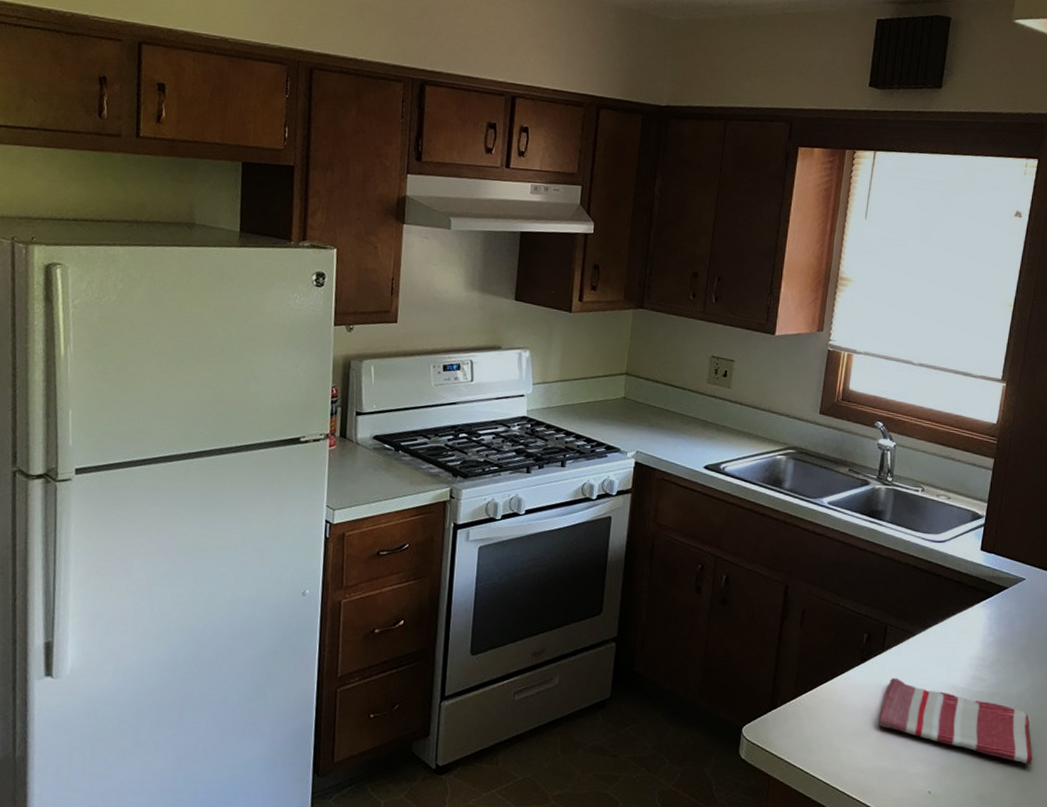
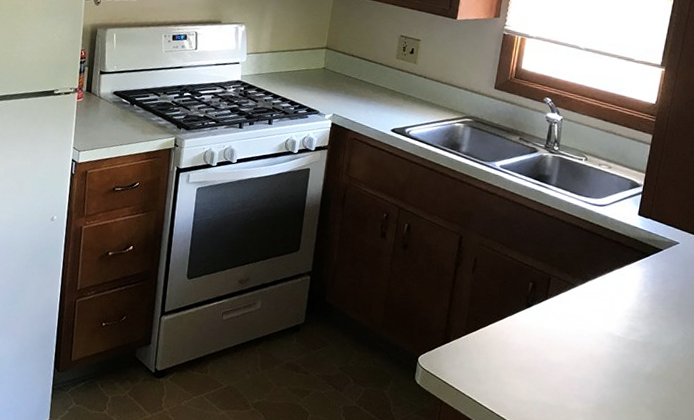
dish towel: present [878,677,1033,765] -> none [541,322,683,410]

